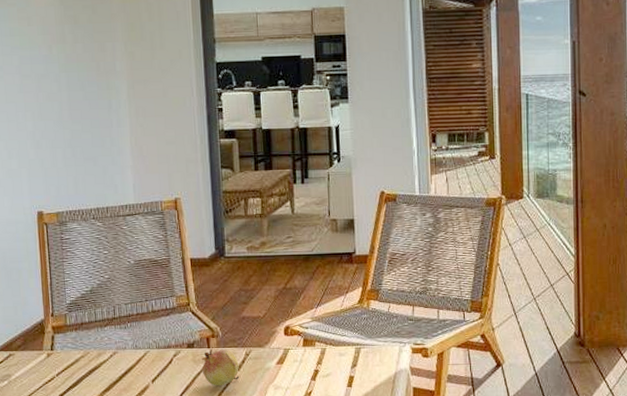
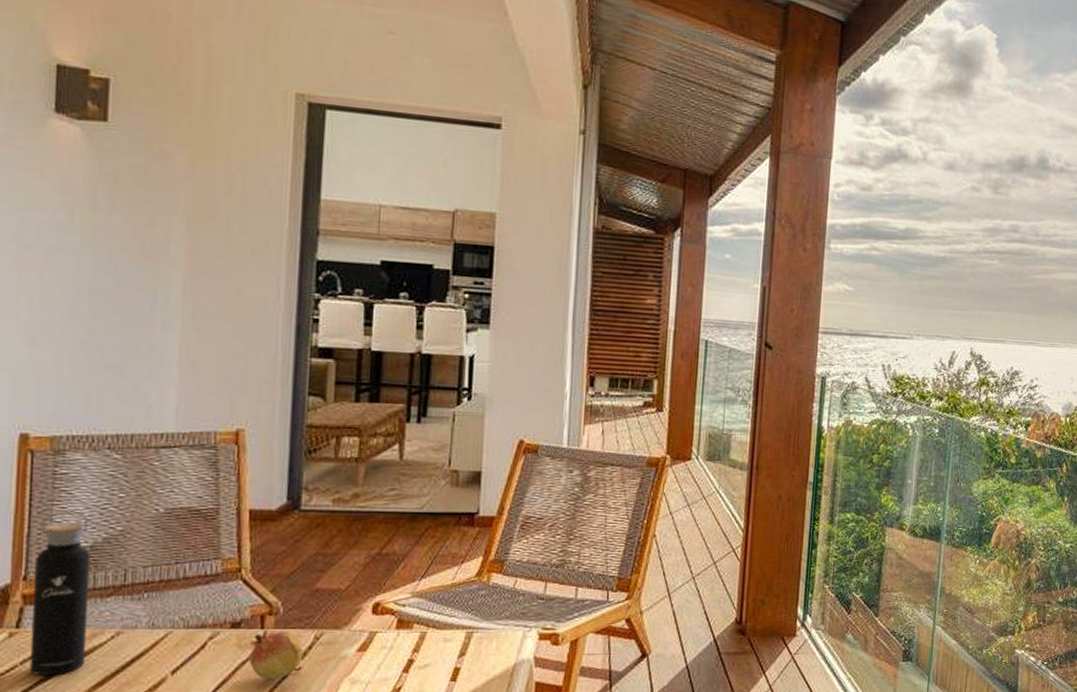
water bottle: none [57,265,97,383] -> present [29,510,91,675]

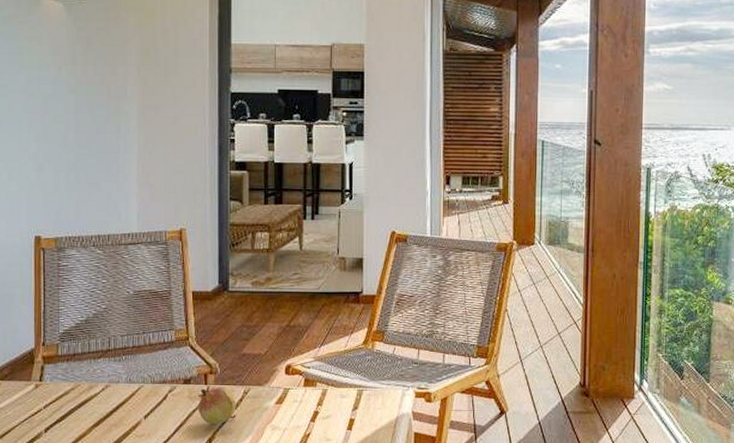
water bottle: present [29,510,91,675] -> none [49,293,86,417]

